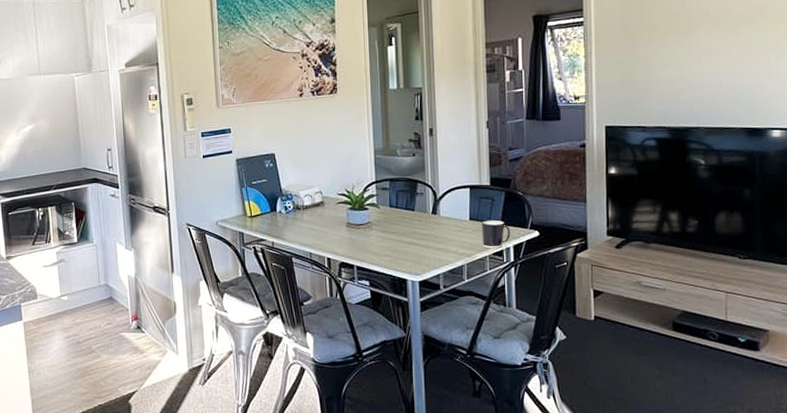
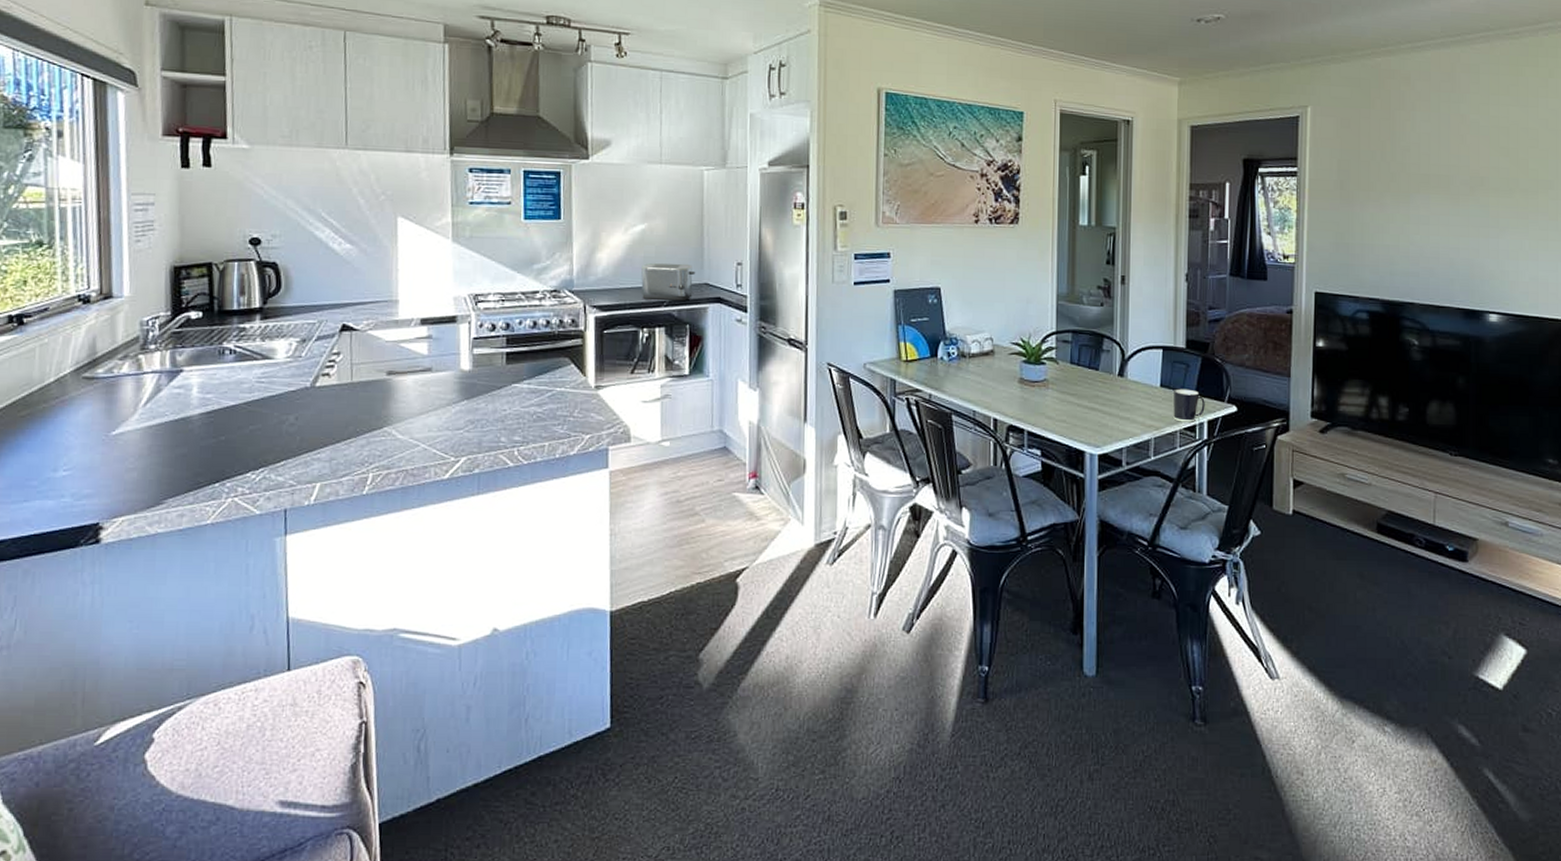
toaster: none [33,153,76,186] -> present [641,262,696,301]

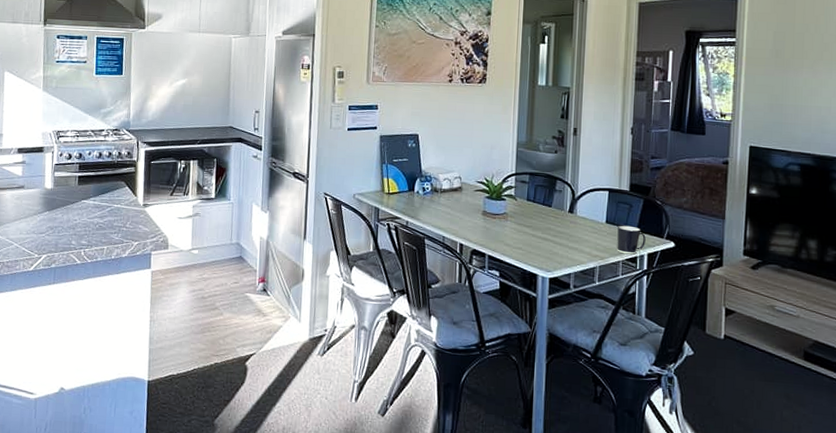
toaster: present [641,262,696,301] -> none [180,109,223,140]

